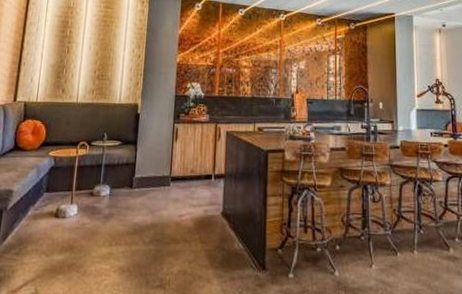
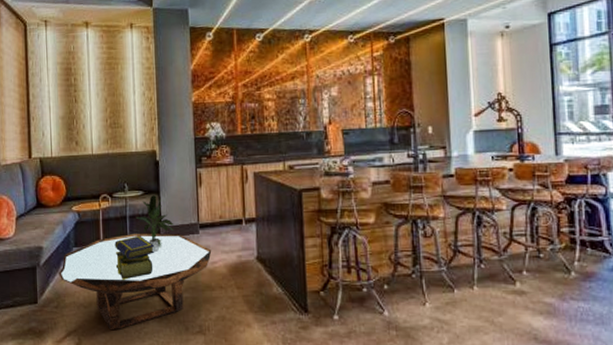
coffee table: none [25,182,180,281] -> present [59,233,212,331]
stack of books: none [84,184,126,229] -> present [114,235,155,280]
potted plant: none [112,146,147,203] -> present [137,195,174,253]

